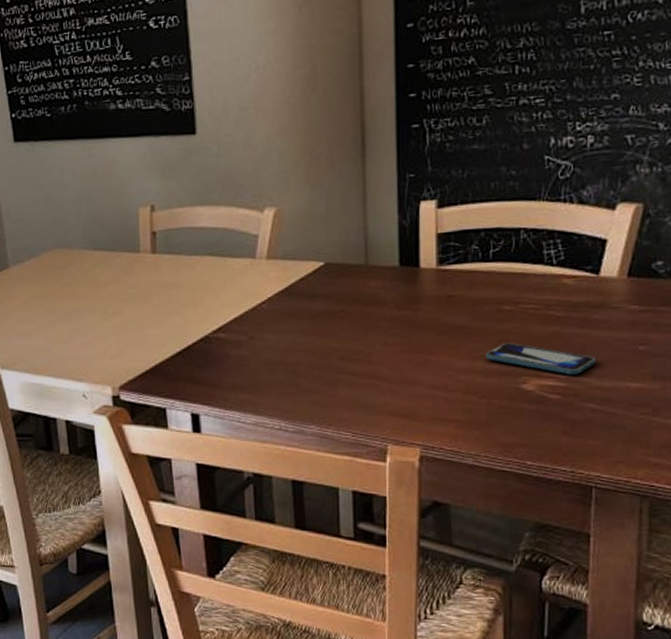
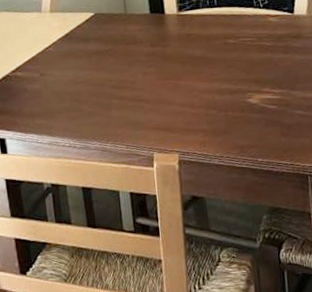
smartphone: present [485,343,596,375] -> none [219,68,299,90]

